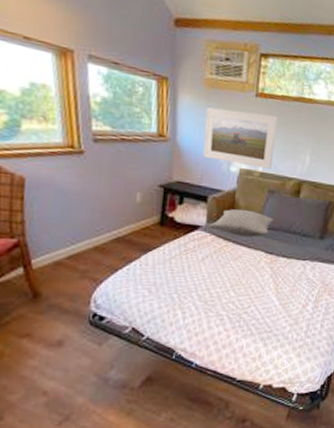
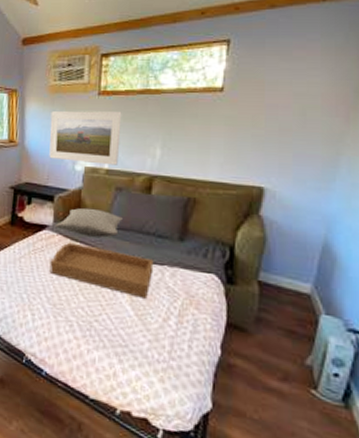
serving tray: none [201,242,298,290] -> present [49,242,154,299]

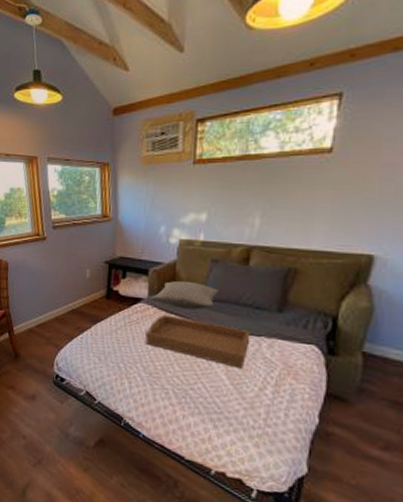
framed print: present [49,110,122,165] -> none [143,179,219,237]

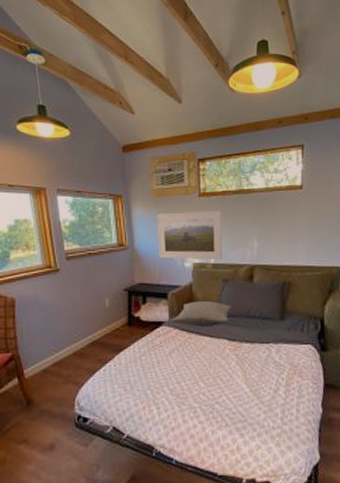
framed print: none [143,179,219,237] -> present [157,210,222,260]
serving tray: present [145,314,251,369] -> none [170,334,262,375]

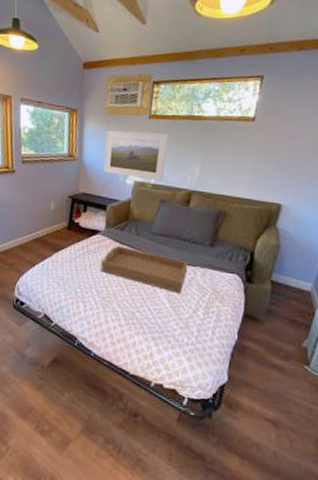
serving tray: none [170,334,262,375] -> present [100,245,189,294]
pillow: present [171,300,231,327] -> none [107,216,164,242]

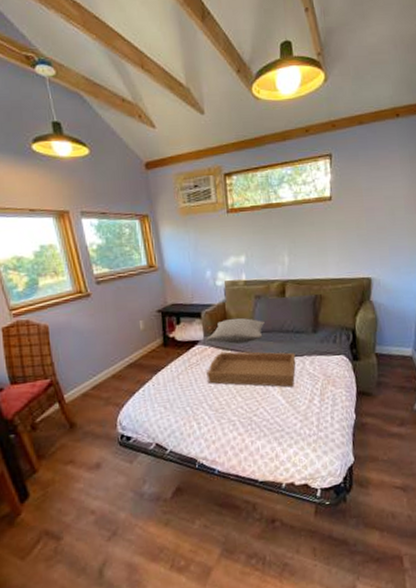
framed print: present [103,130,169,181] -> none [185,226,254,278]
pillow: none [107,216,164,242] -> present [206,317,265,344]

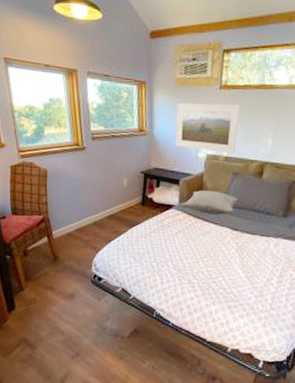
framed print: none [185,226,254,278] -> present [175,102,240,153]
serving tray: present [206,351,296,388] -> none [175,219,262,264]

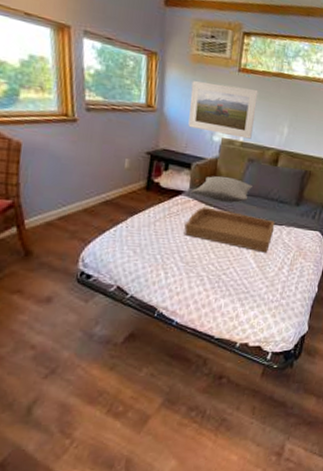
serving tray: none [175,219,262,264] -> present [184,206,275,253]

